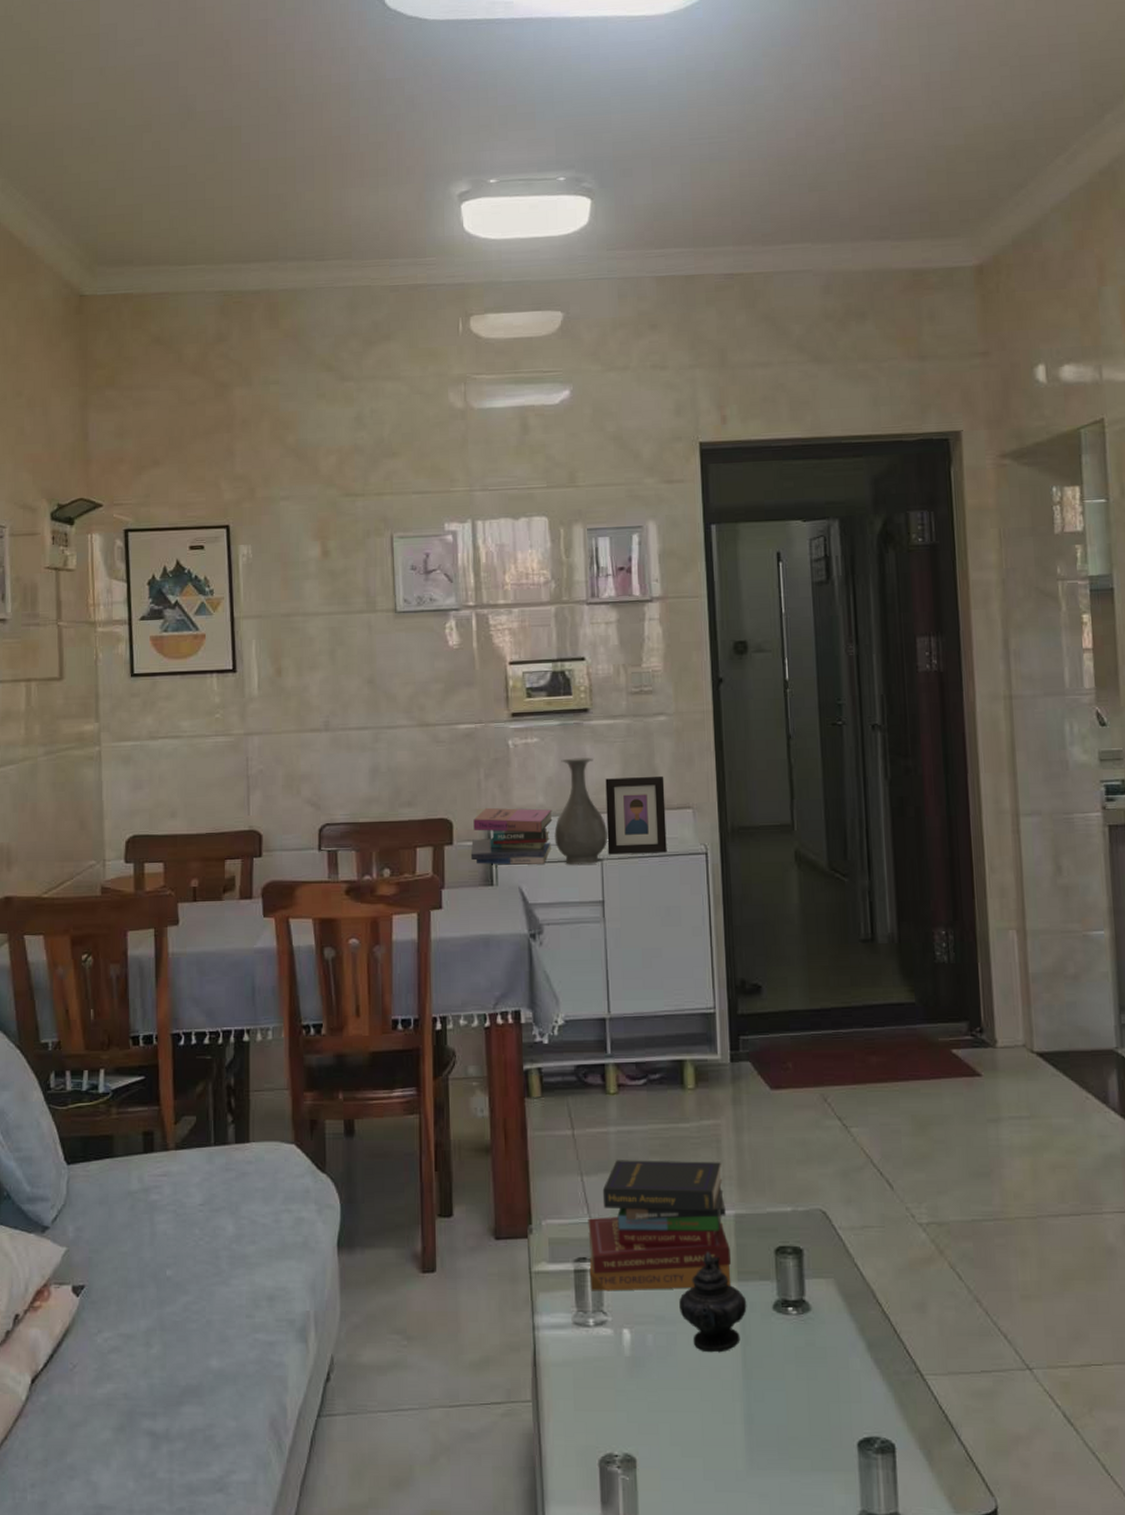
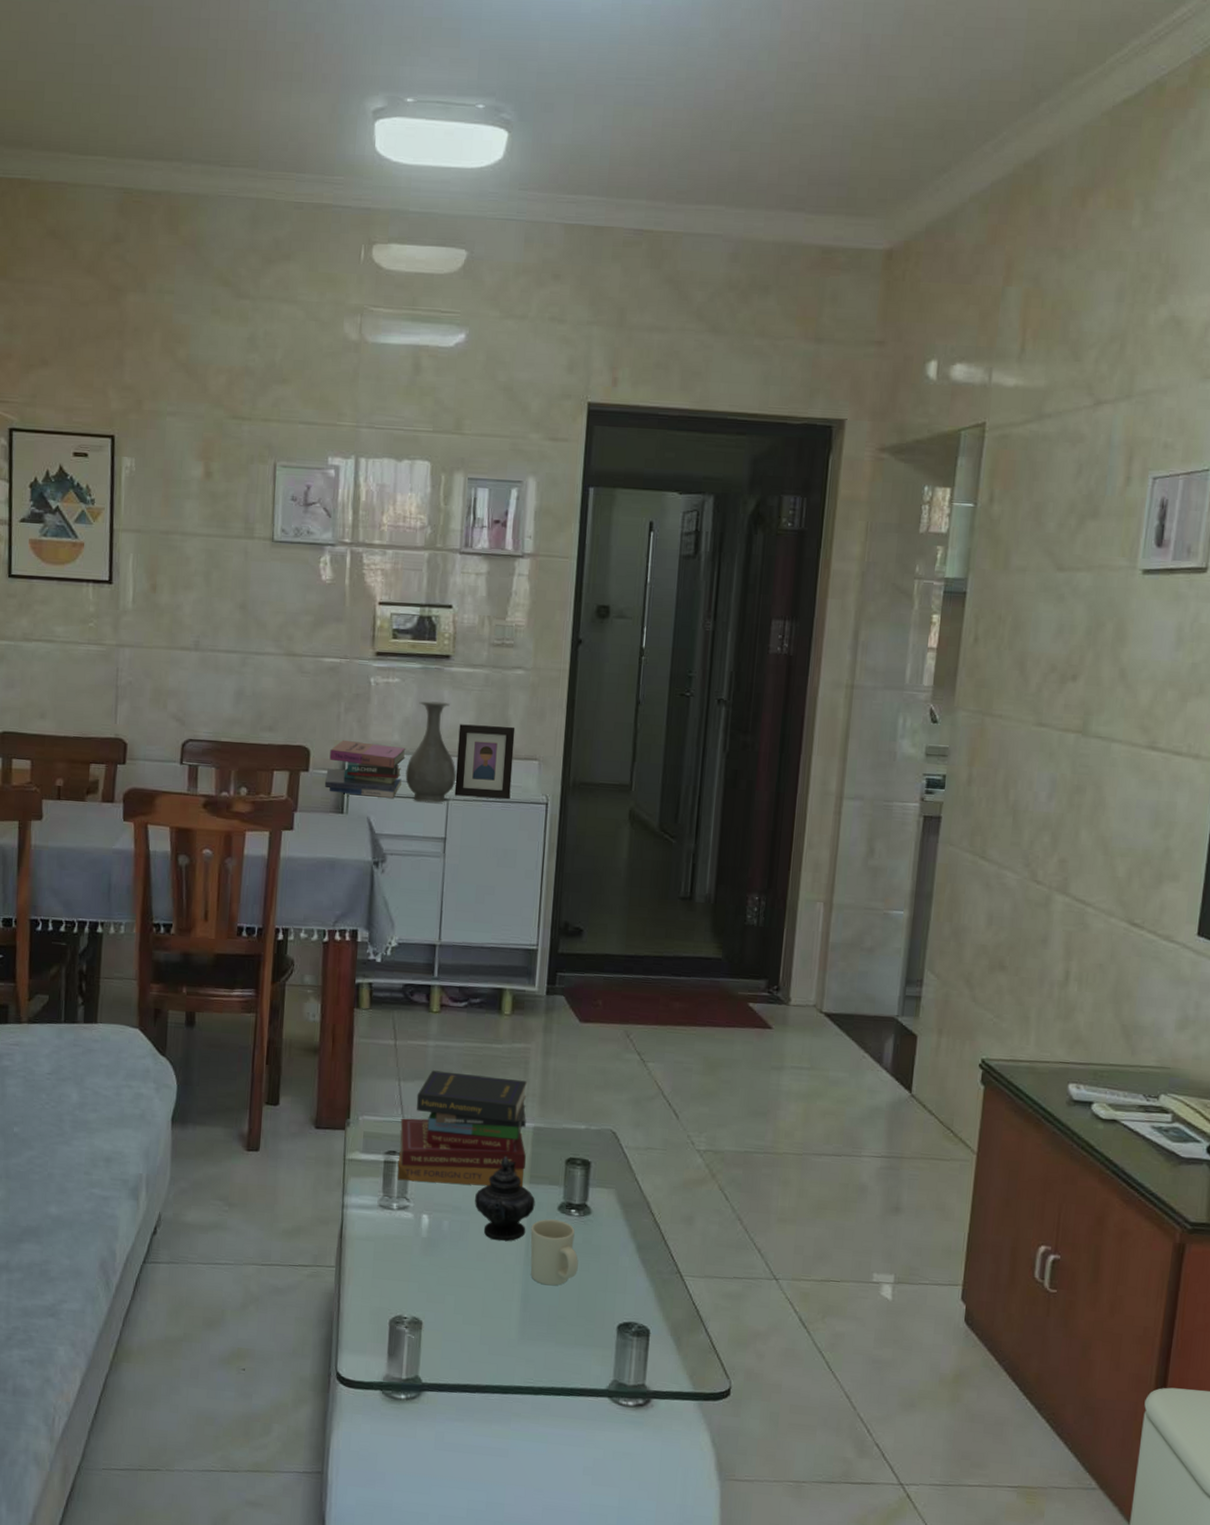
mug: none [745,1321,804,1401] -> present [530,1219,579,1286]

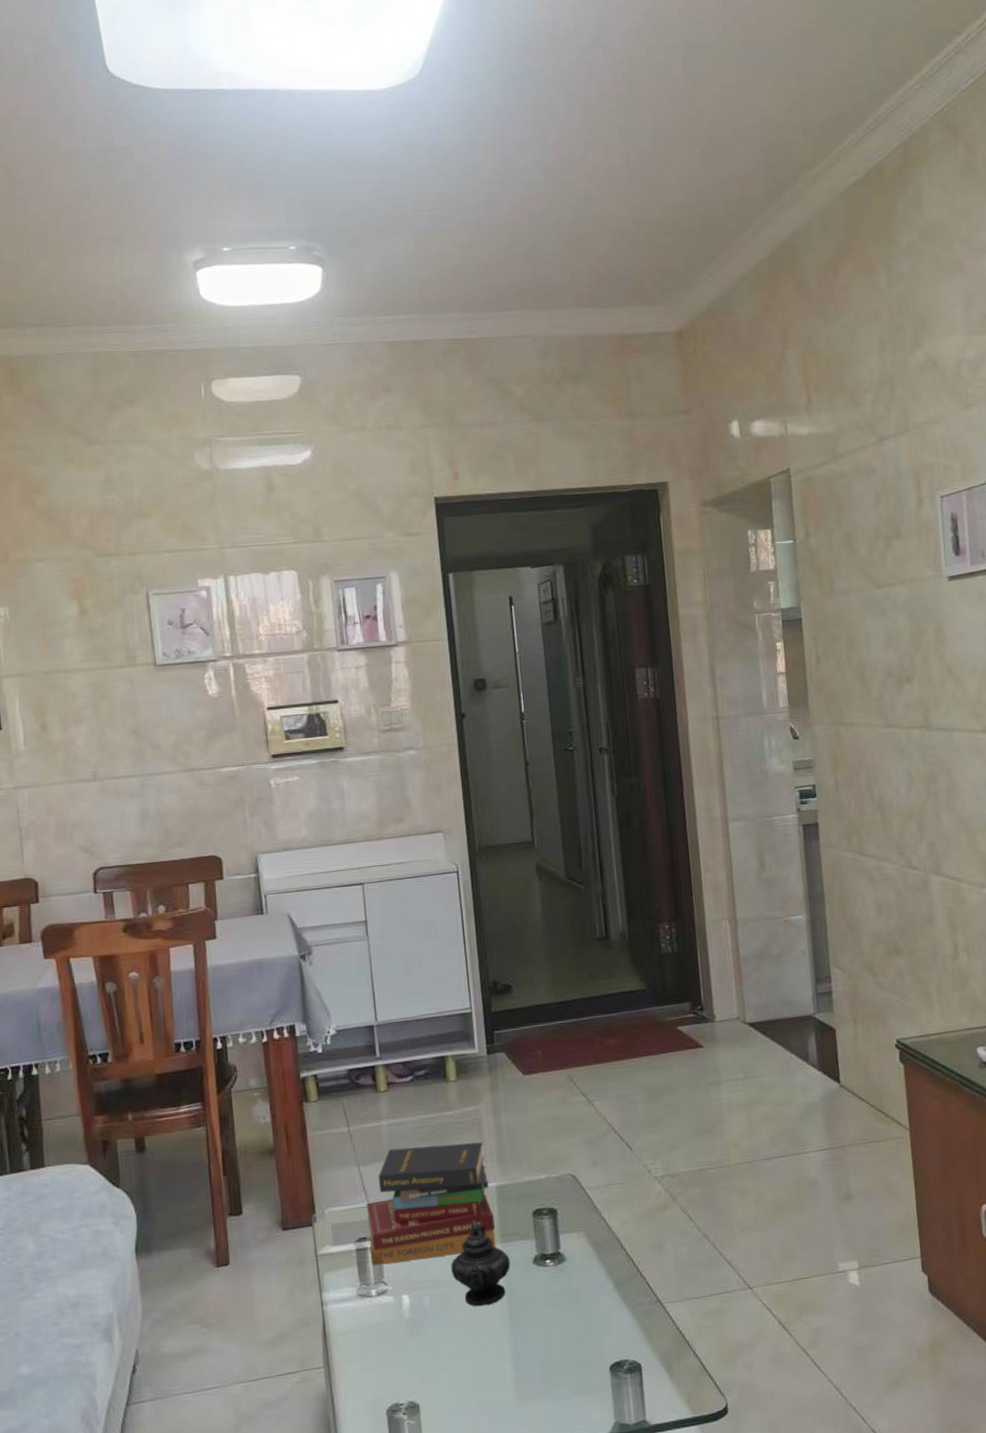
books: present [325,739,406,798] -> none [240,841,316,896]
vase: present [405,701,456,803] -> none [318,791,367,890]
picture frame: present [454,724,515,800] -> none [362,804,422,879]
mug: present [530,1219,579,1286] -> none [510,1273,562,1341]

